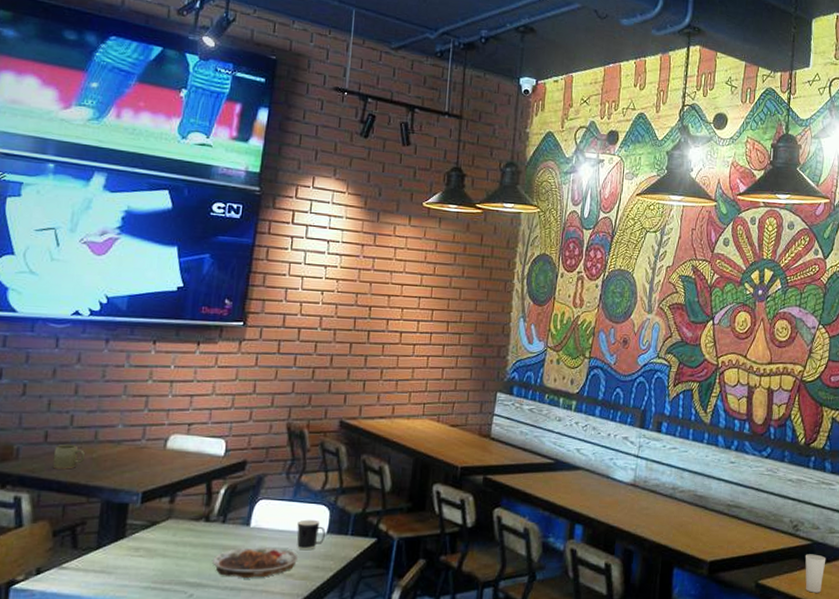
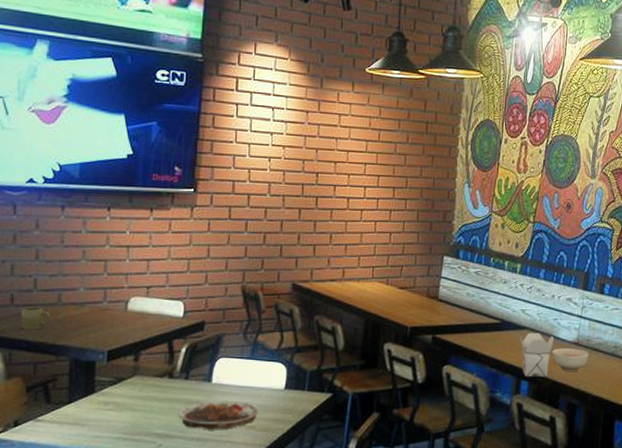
mug: present [296,519,325,551] -> none [256,376,283,405]
takeout container: none [574,473,610,521] -> present [520,332,555,377]
bowl: none [608,490,647,516] -> present [552,348,590,372]

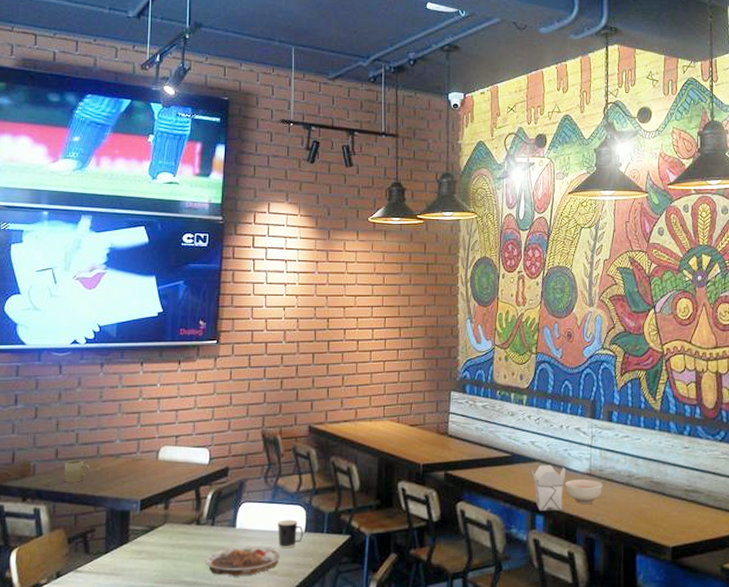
mug: none [256,376,283,405] -> present [278,519,303,549]

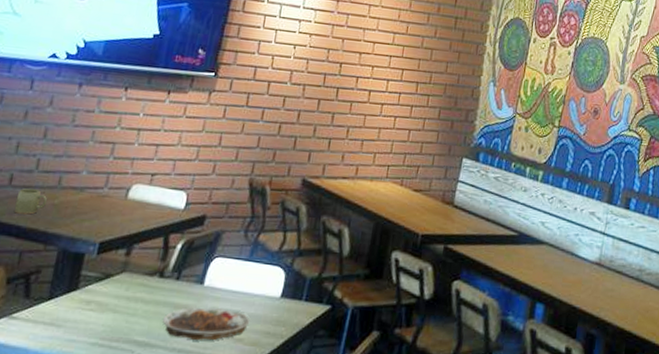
mug: present [278,519,303,549] -> none [249,281,279,315]
takeout container: present [531,465,566,511] -> none [537,248,575,300]
bowl: present [565,479,604,505] -> none [571,268,613,297]

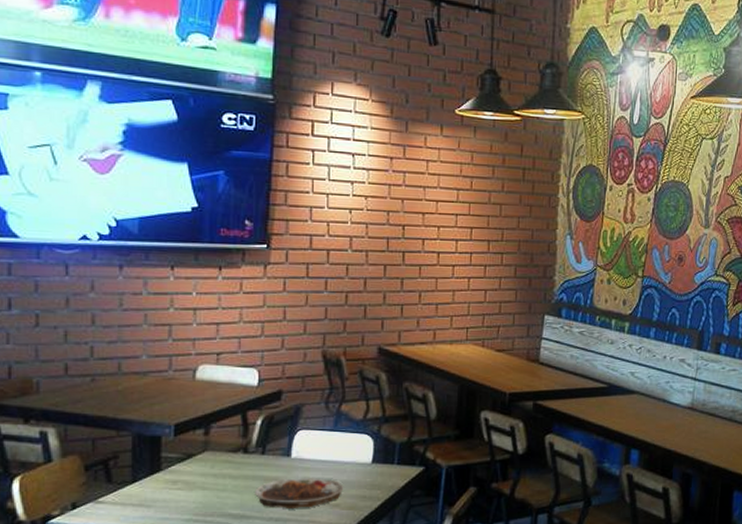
mug: present [14,188,48,215] -> none [76,376,111,403]

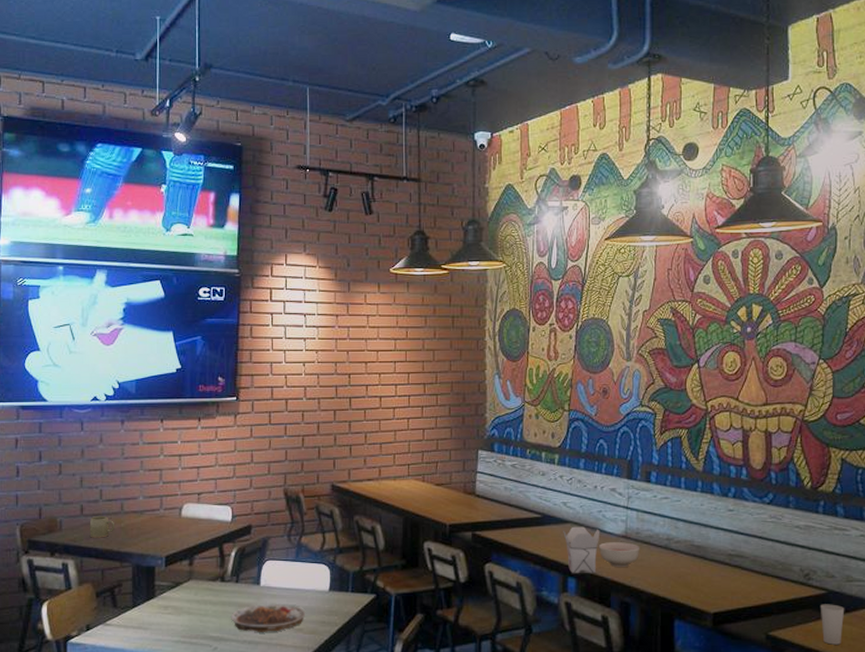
mug: none [76,376,111,403] -> present [89,515,115,538]
takeout container: none [629,397,667,446] -> present [563,526,600,574]
bowl: none [664,414,706,440] -> present [599,542,641,568]

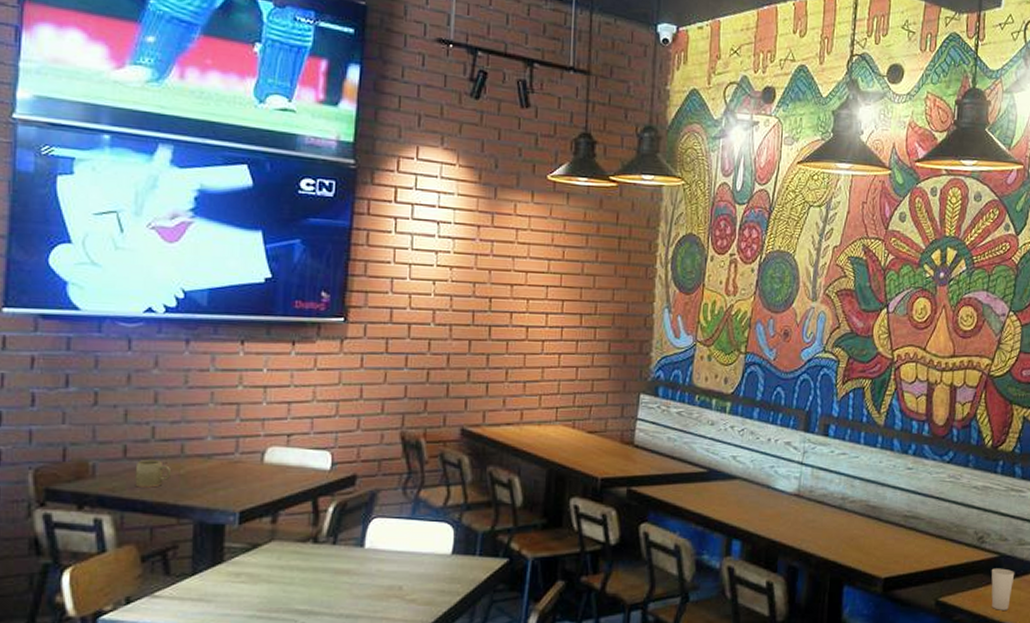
plate: present [231,604,306,632] -> none [324,570,421,604]
takeout container: present [563,526,600,574] -> none [730,483,771,536]
bowl: present [599,542,641,568] -> none [768,501,813,529]

